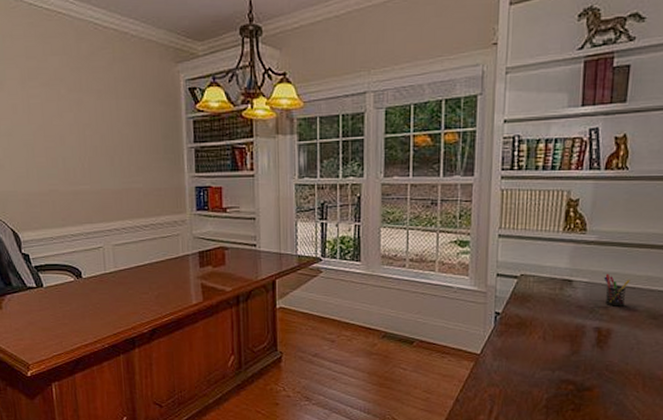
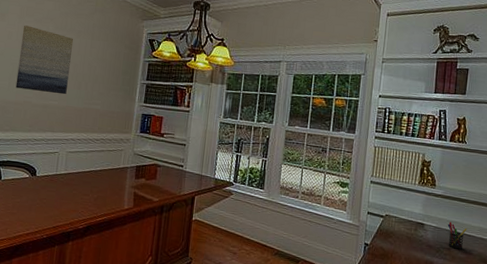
wall art: none [28,92,98,176] -> present [15,25,74,95]

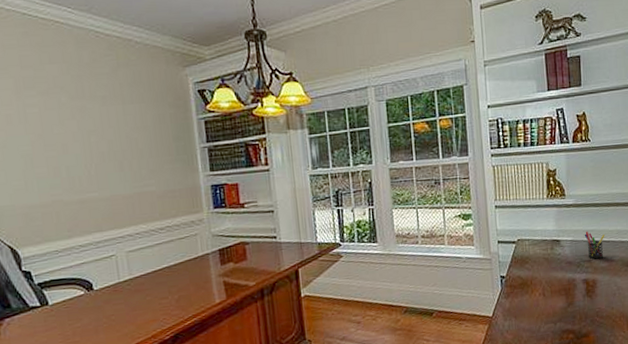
wall art: present [15,25,74,95] -> none [25,102,107,187]

